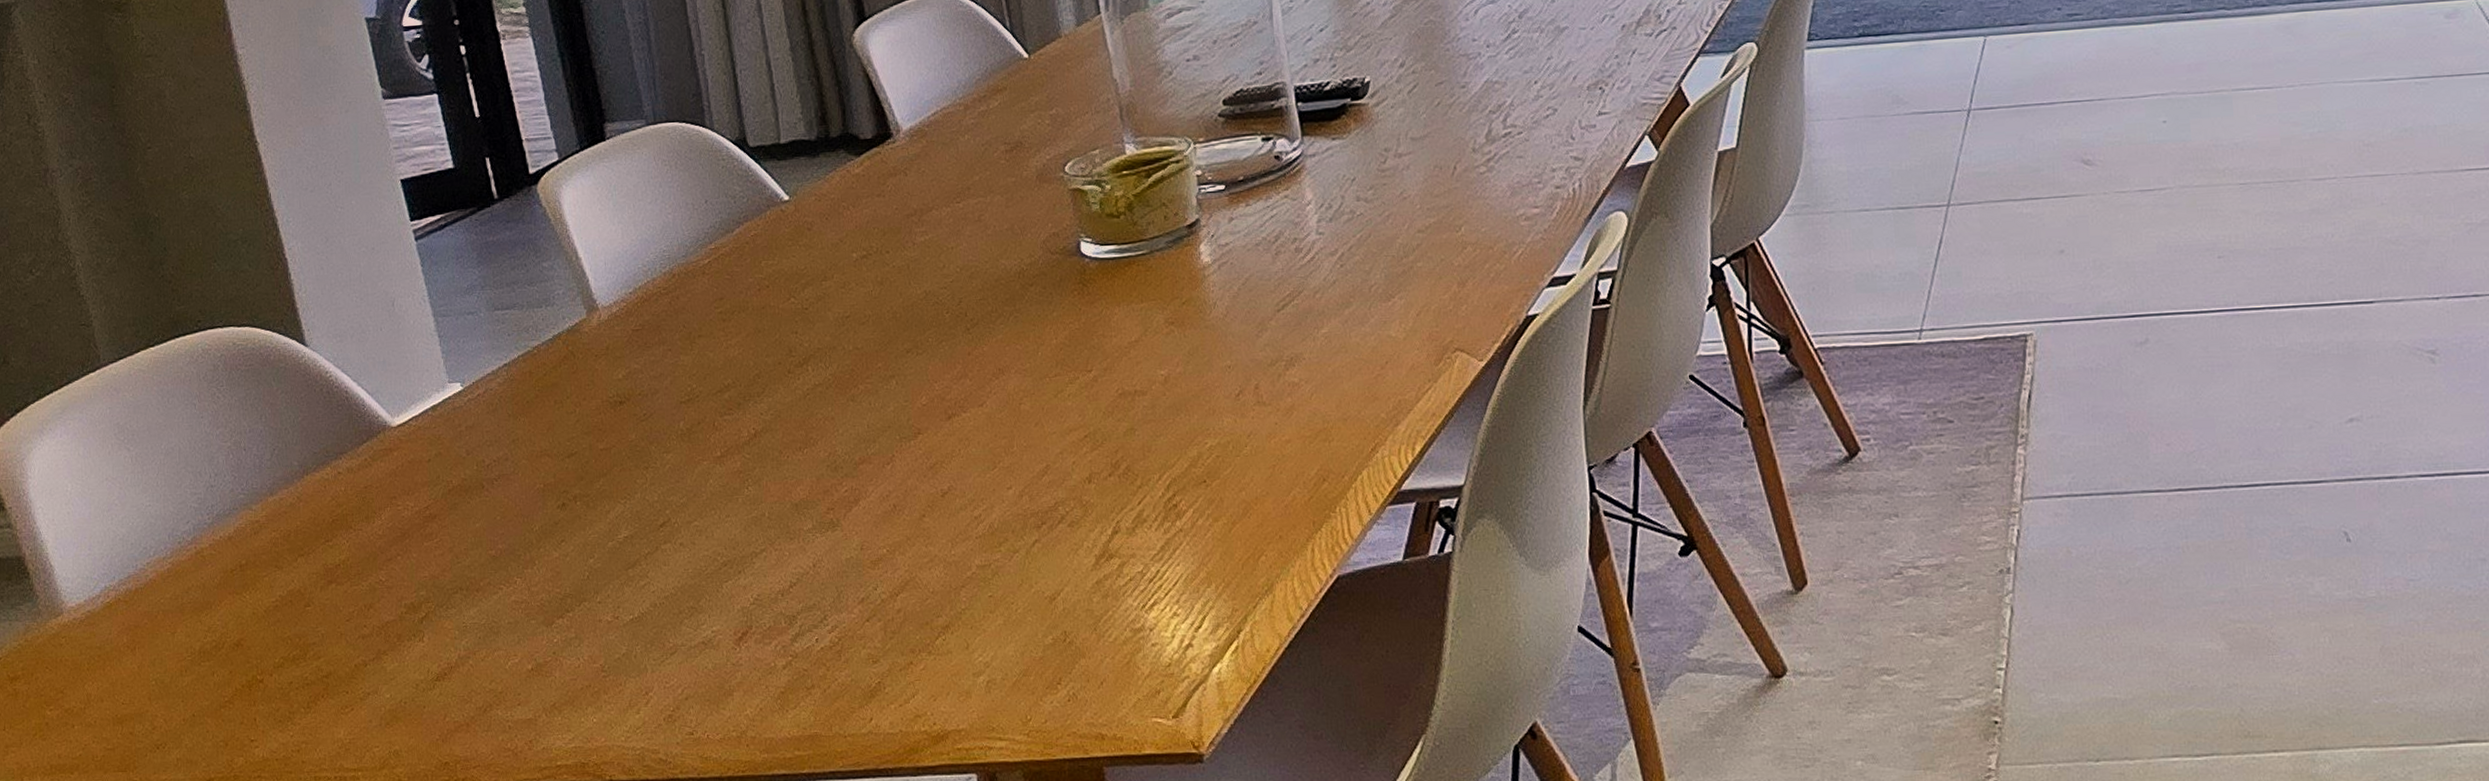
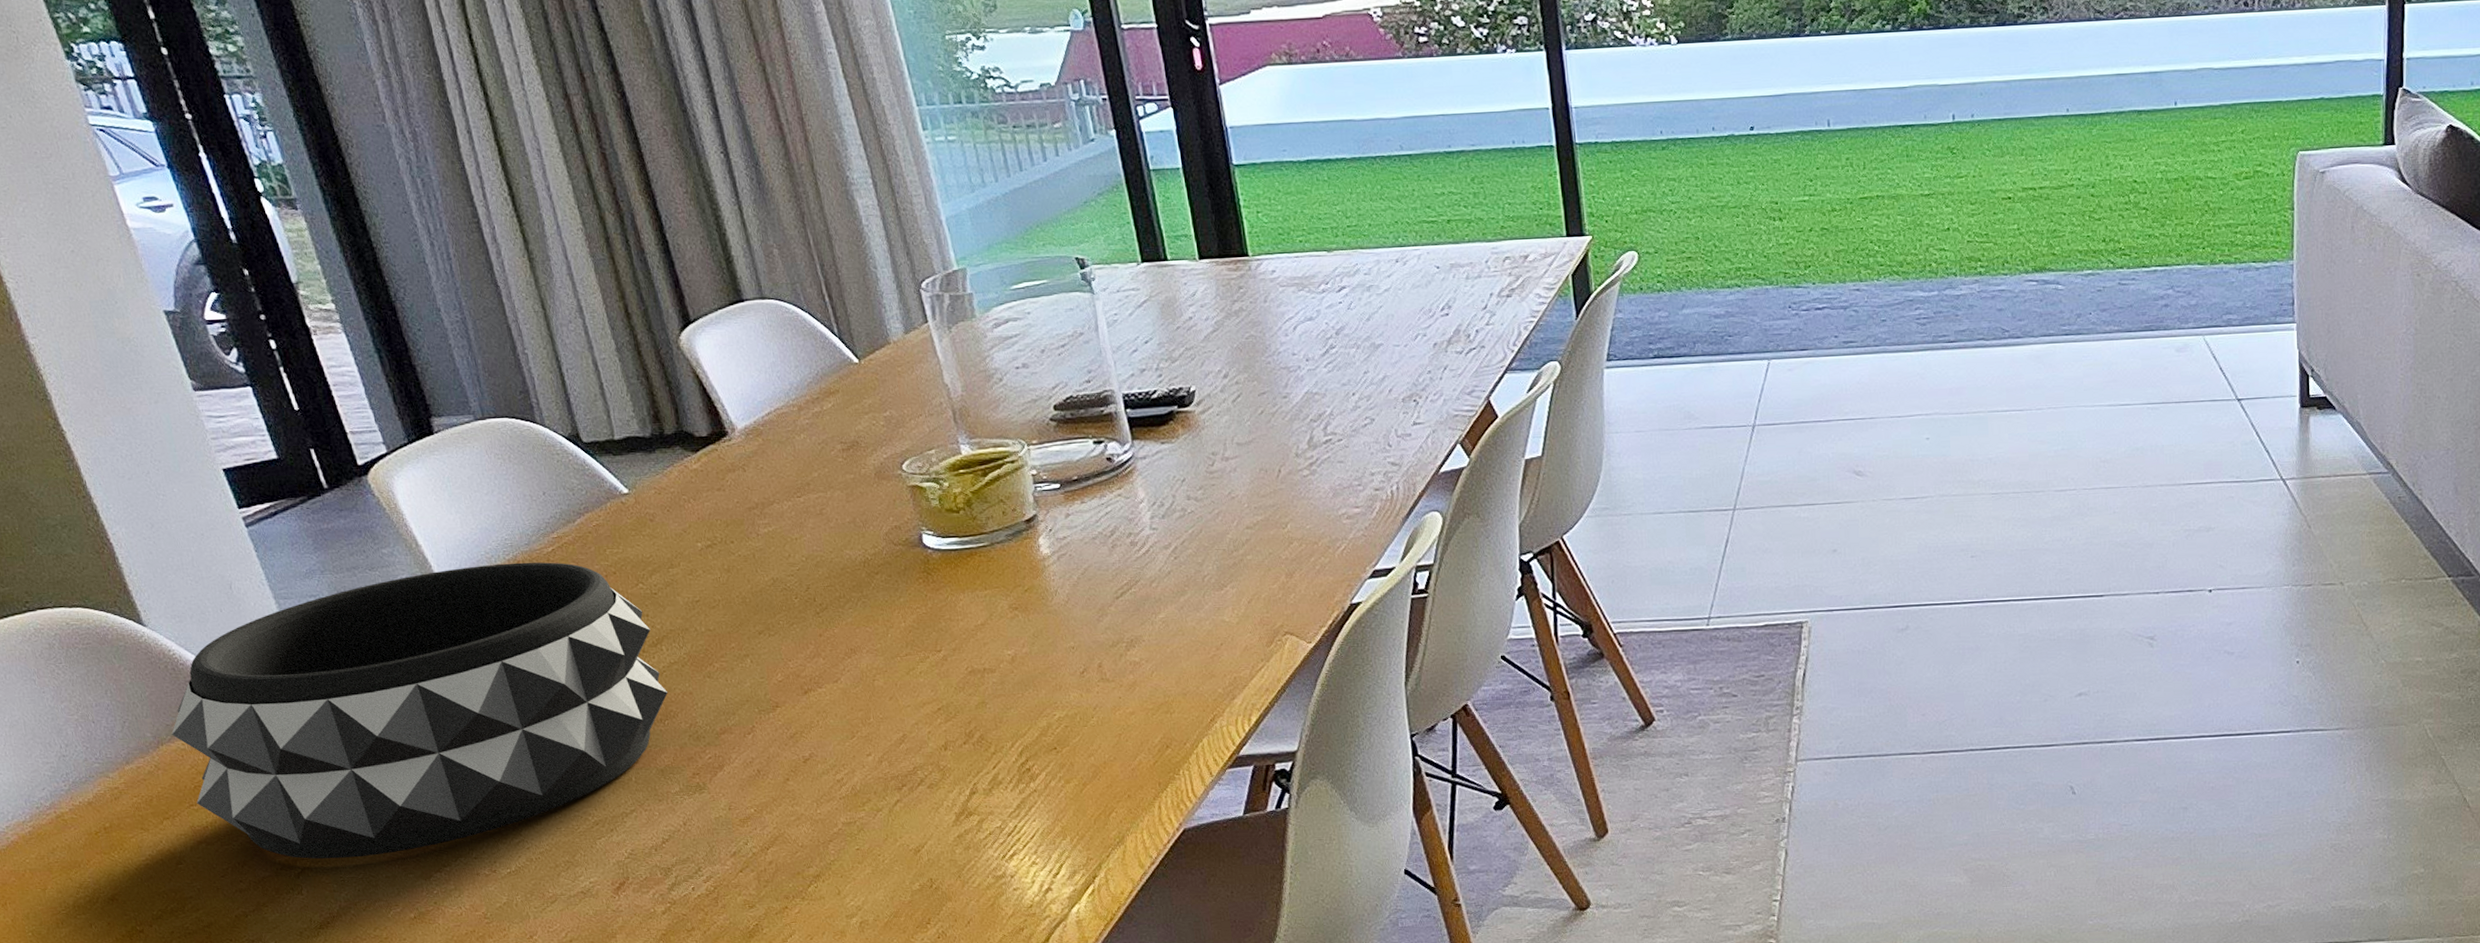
decorative bowl: none [318,275,810,602] -> present [172,562,669,859]

